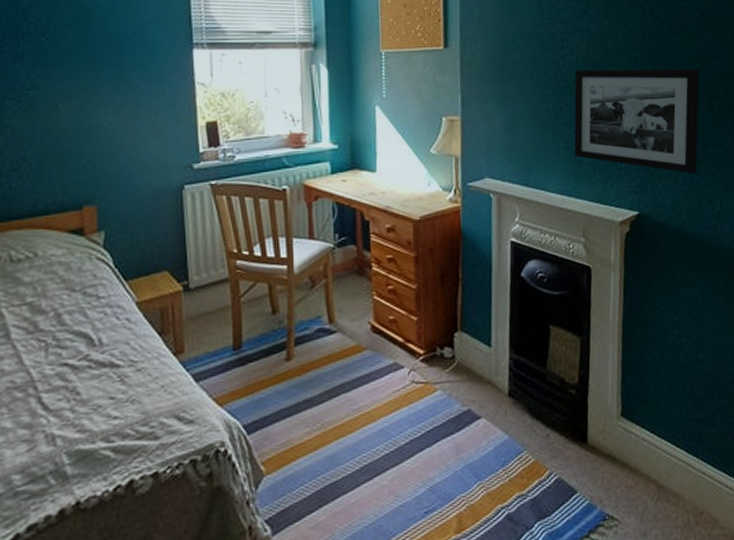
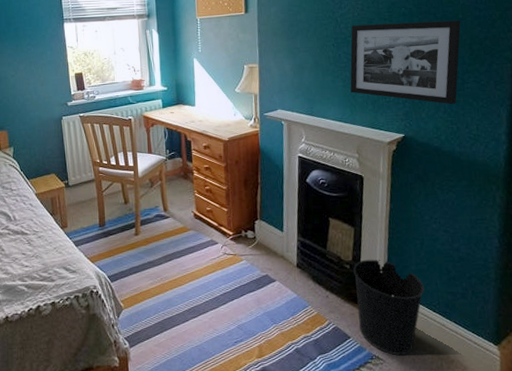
wastebasket: none [580,379,667,513] -> present [353,259,425,356]

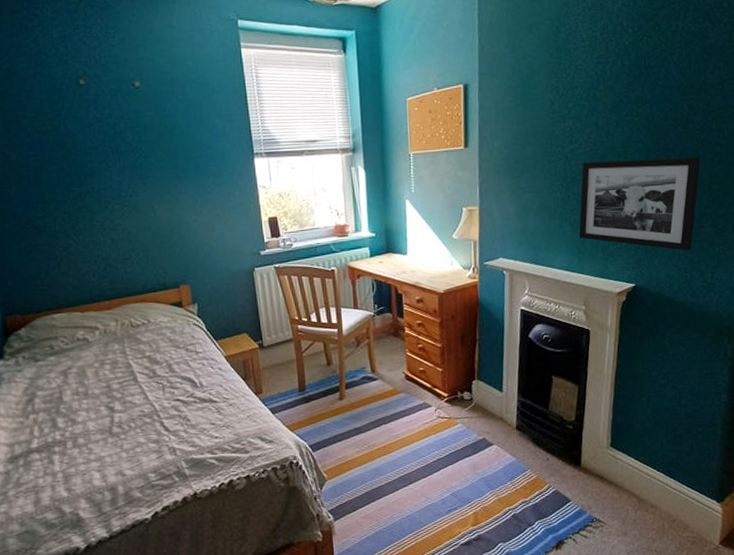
wastebasket: present [353,259,425,356] -> none [576,418,649,518]

